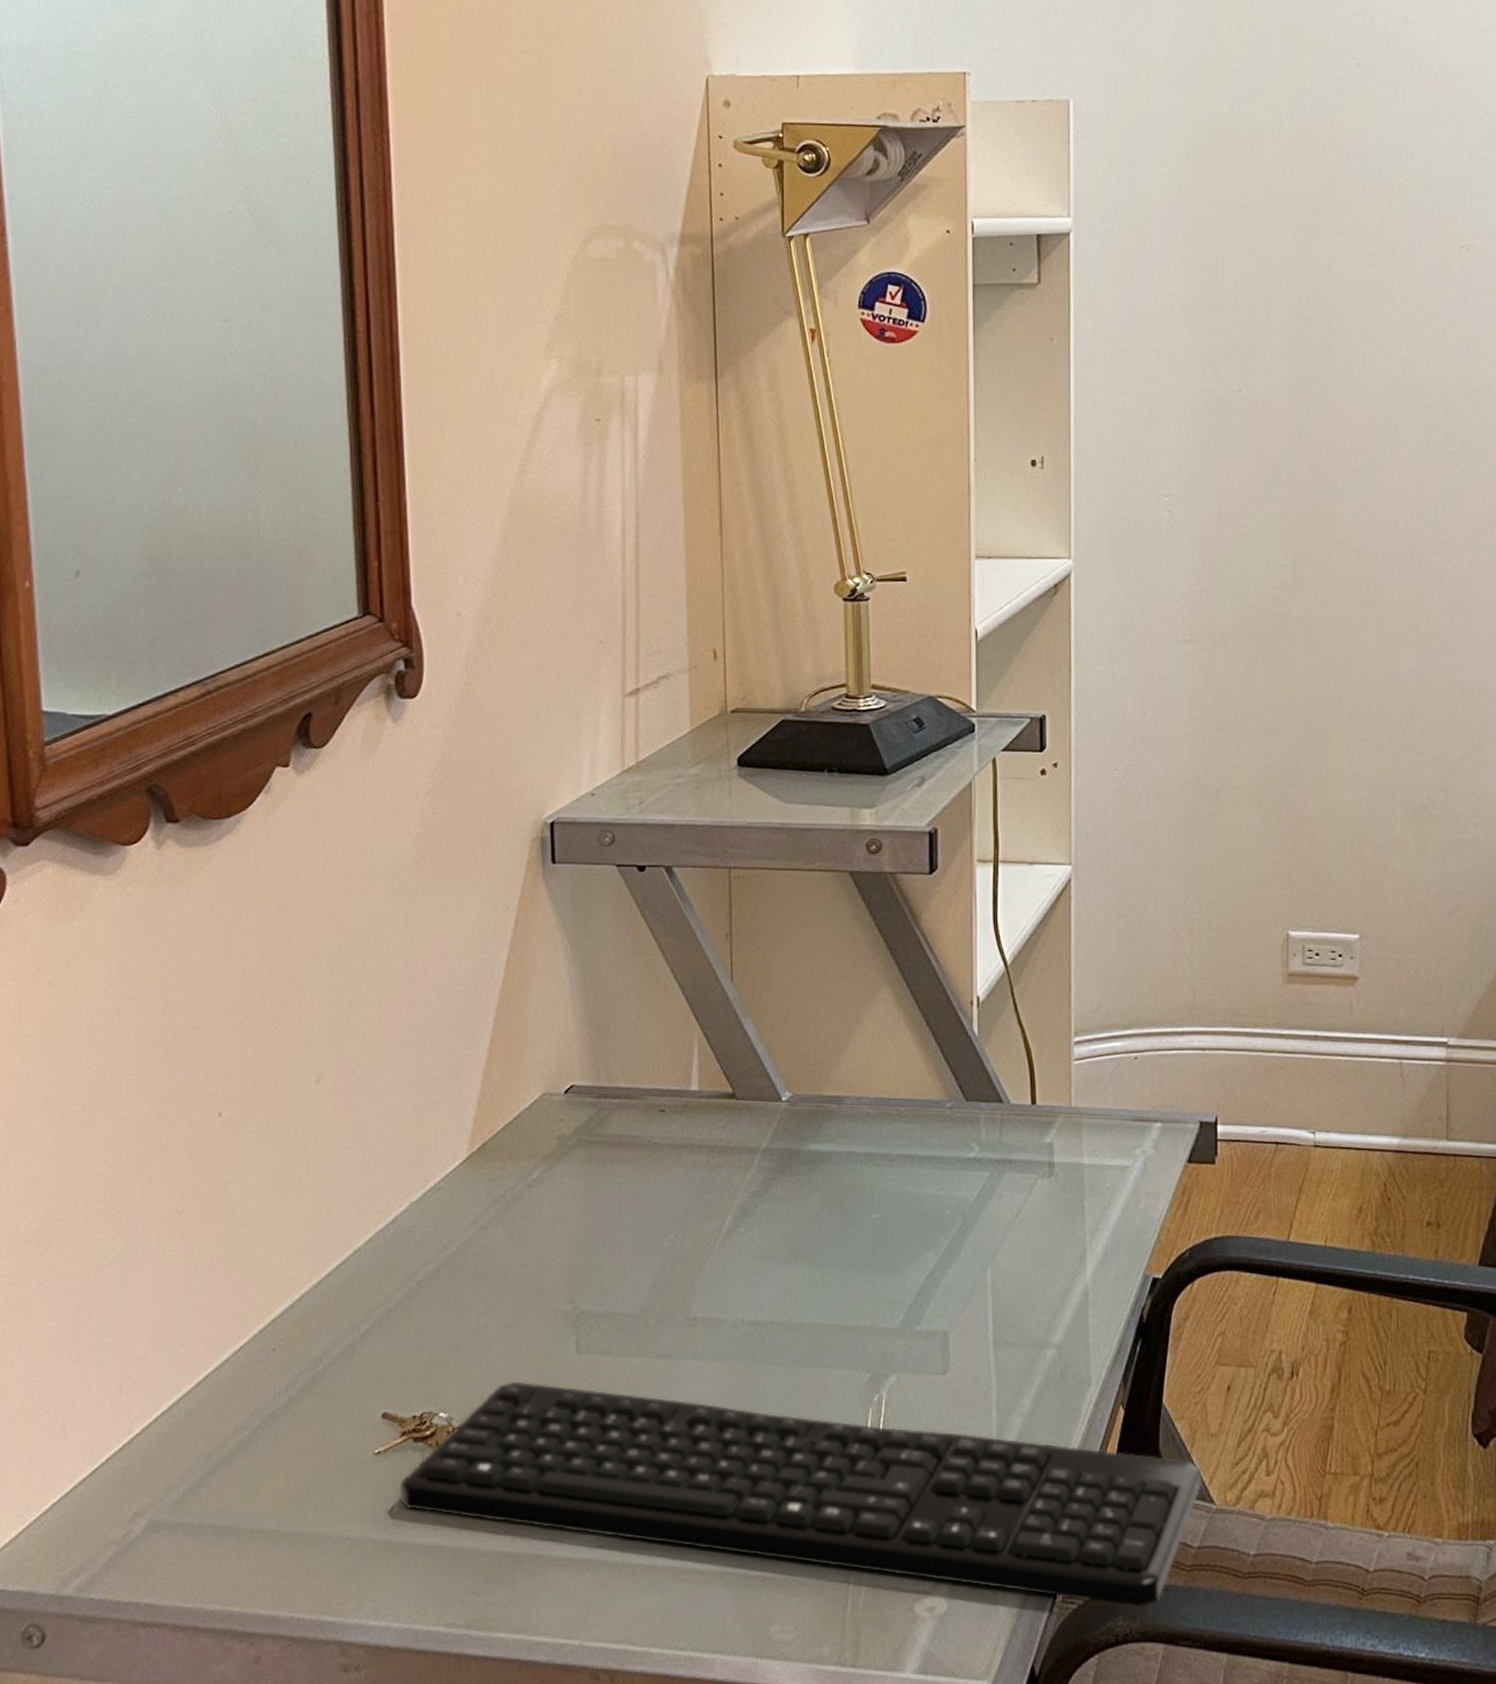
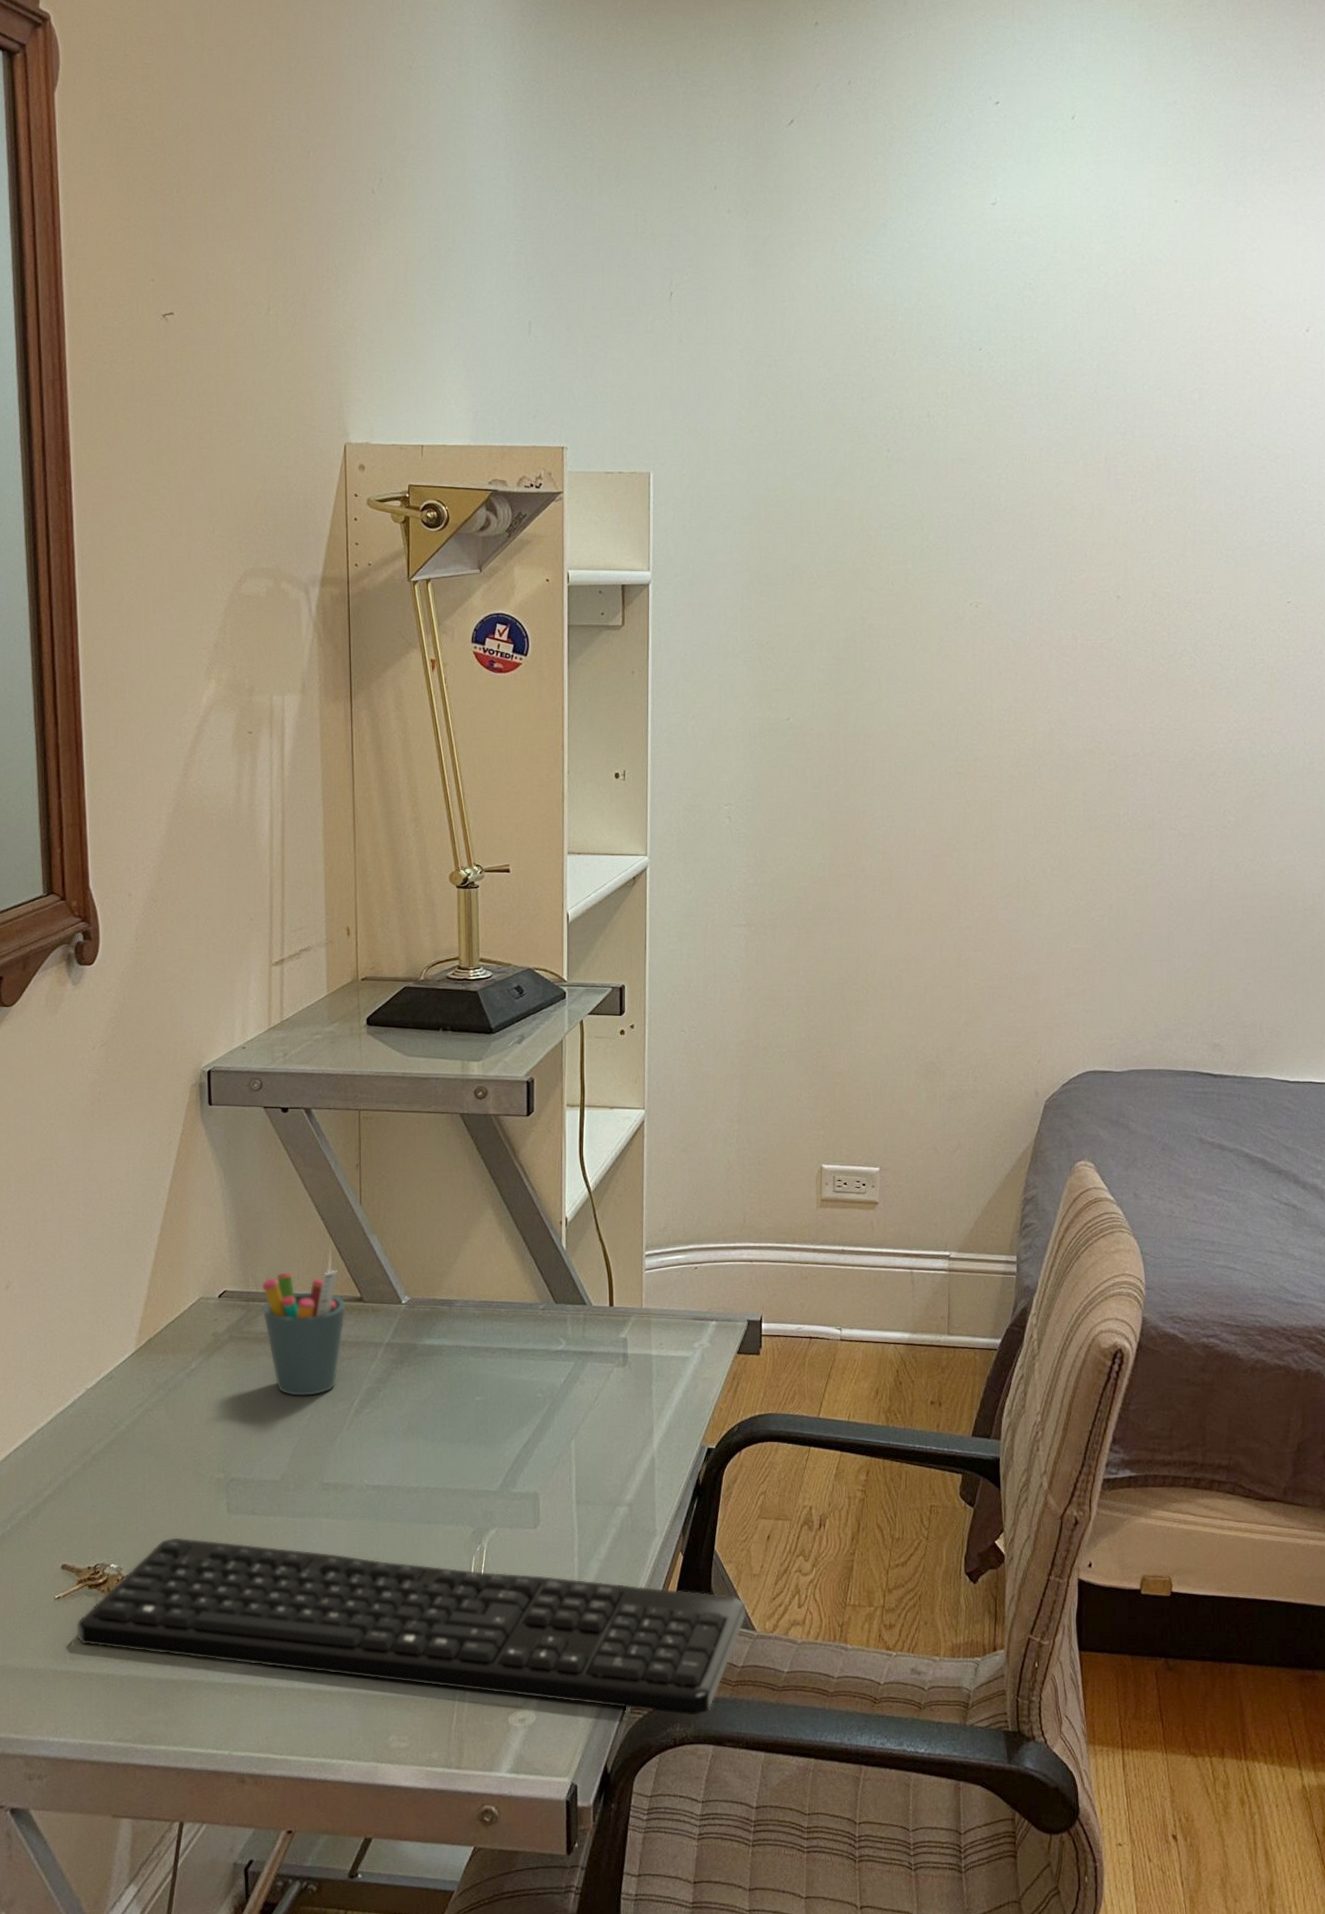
pen holder: none [615,1060,716,1212] -> present [262,1269,346,1396]

